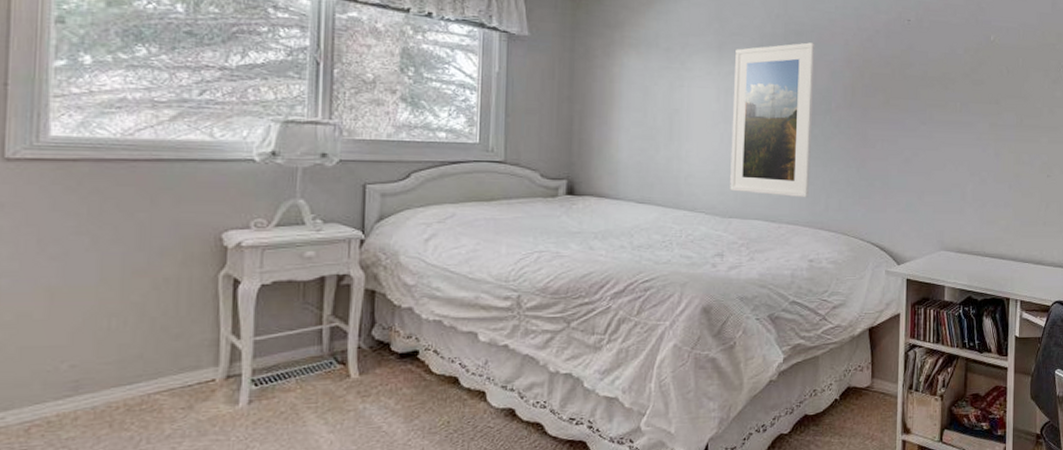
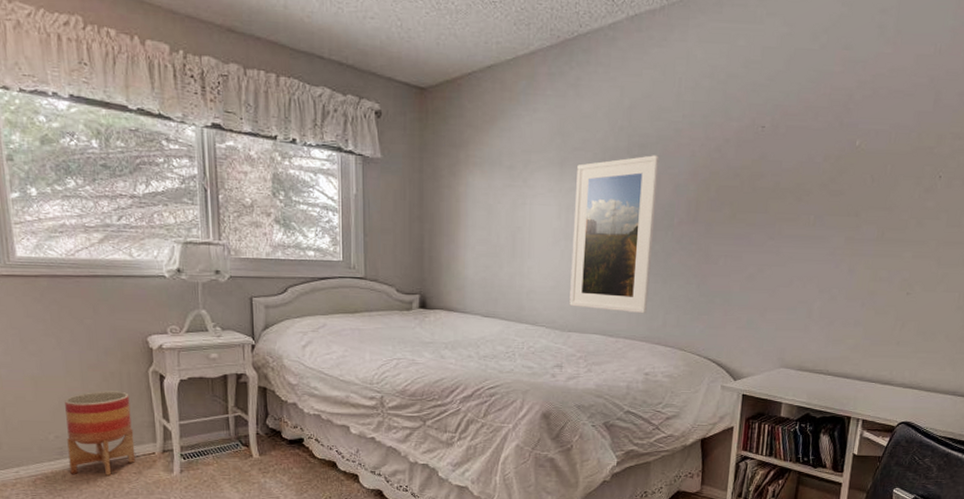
planter: none [86,302,188,417] -> present [65,391,136,476]

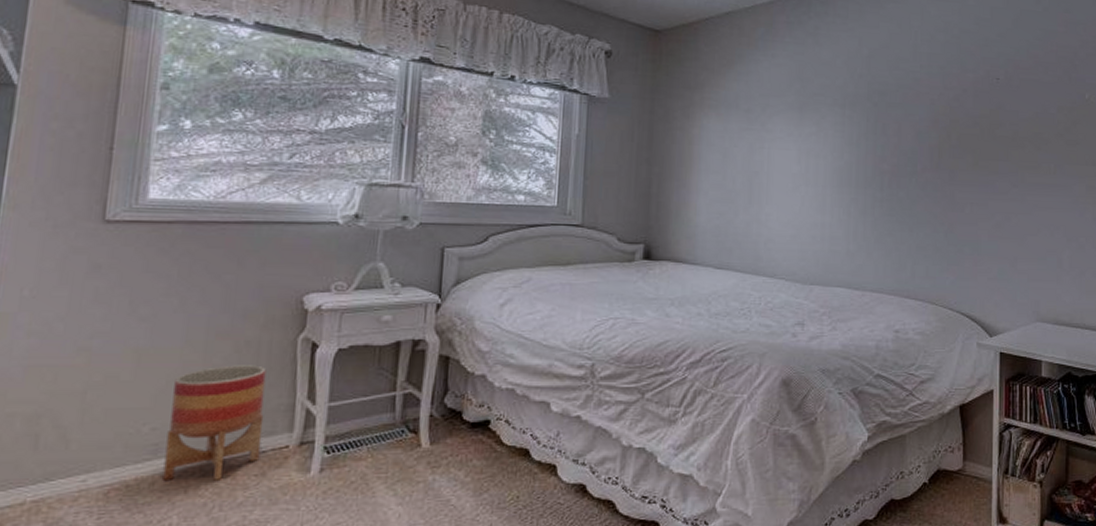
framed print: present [569,155,660,314] -> none [811,102,900,265]

